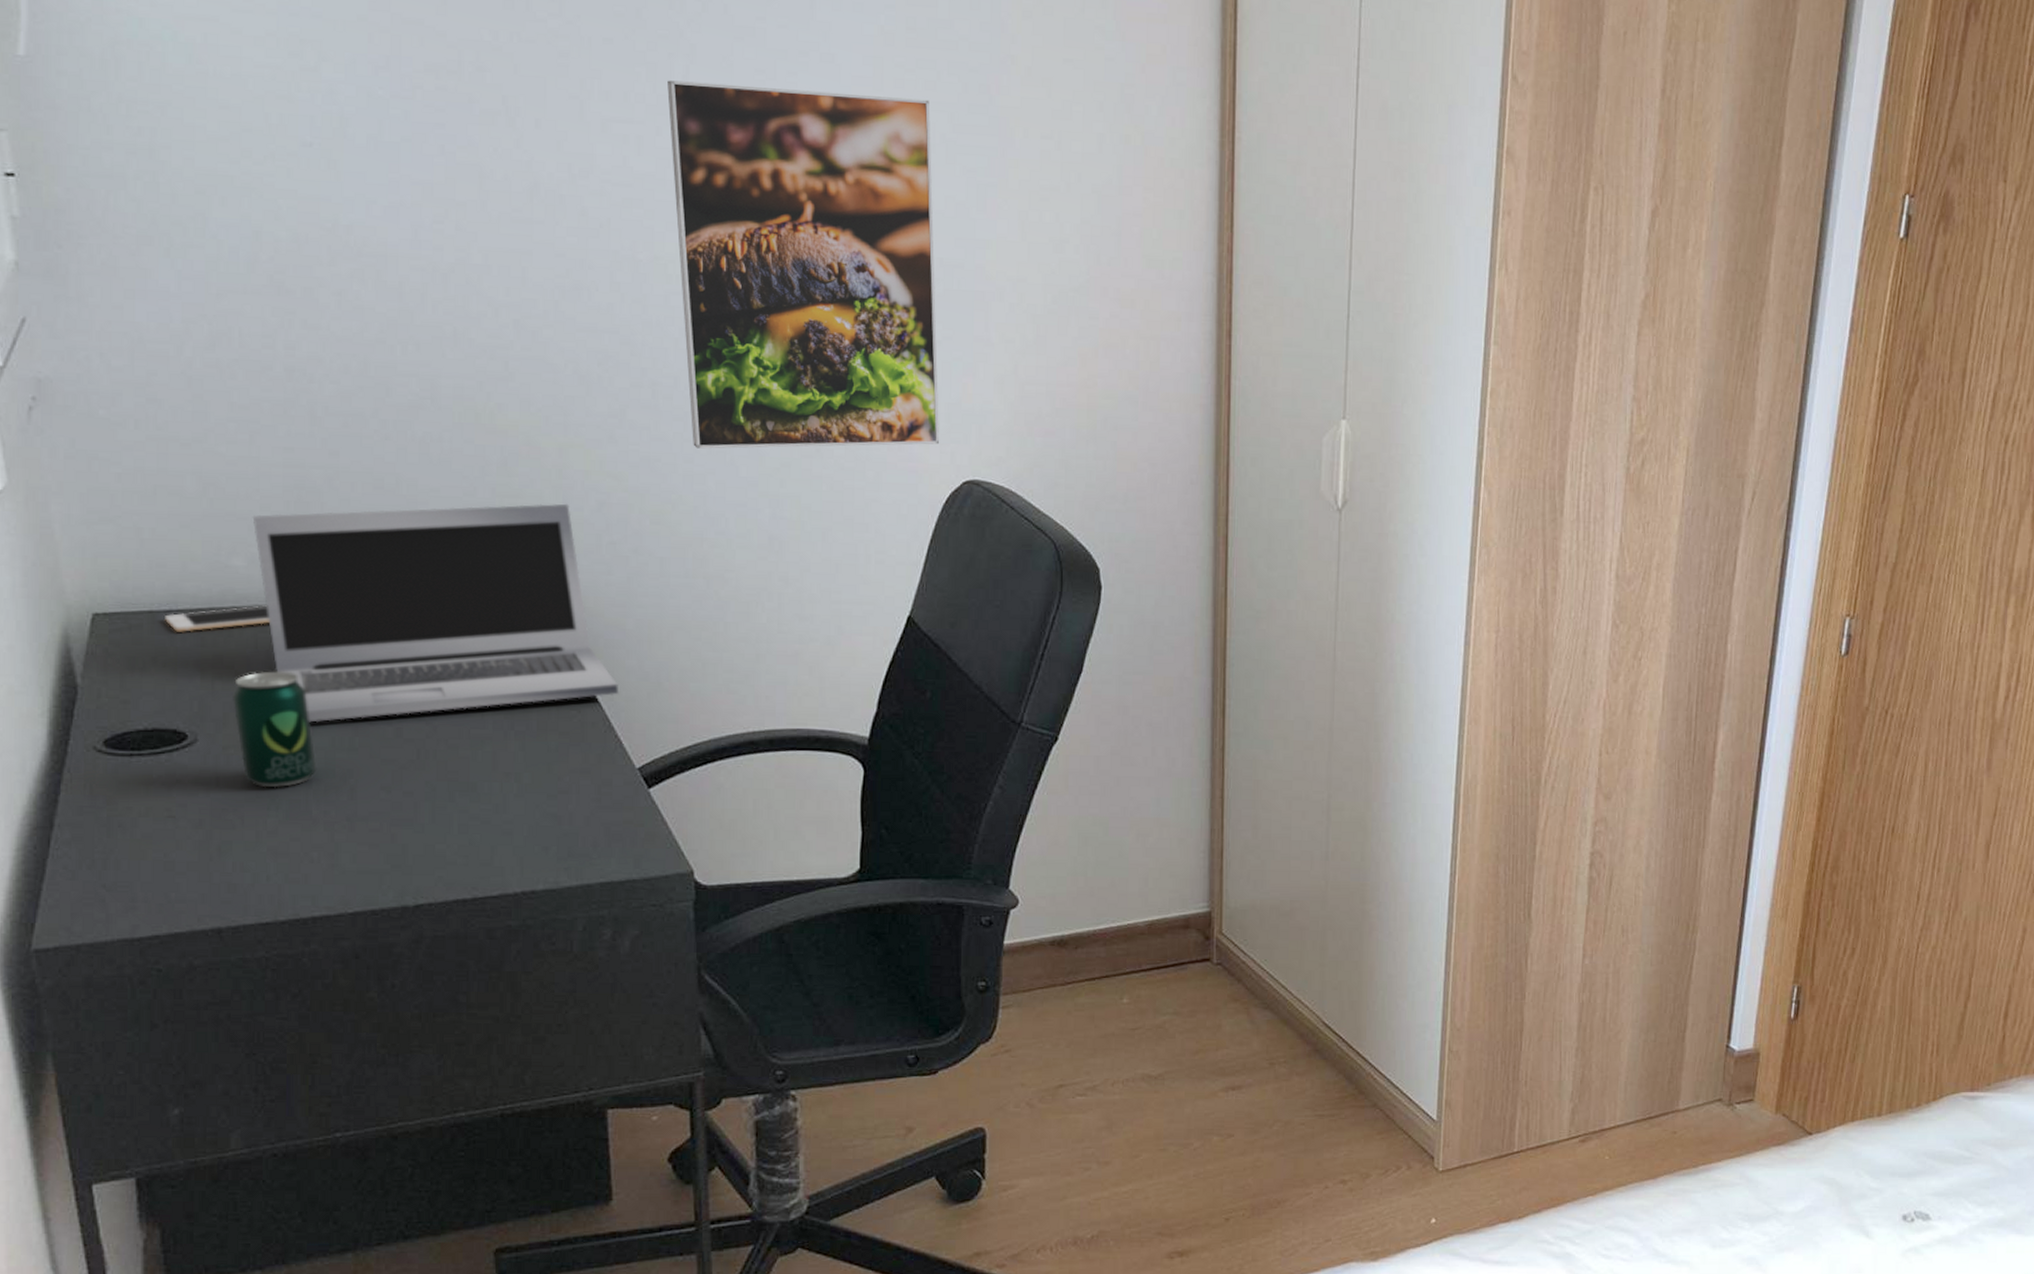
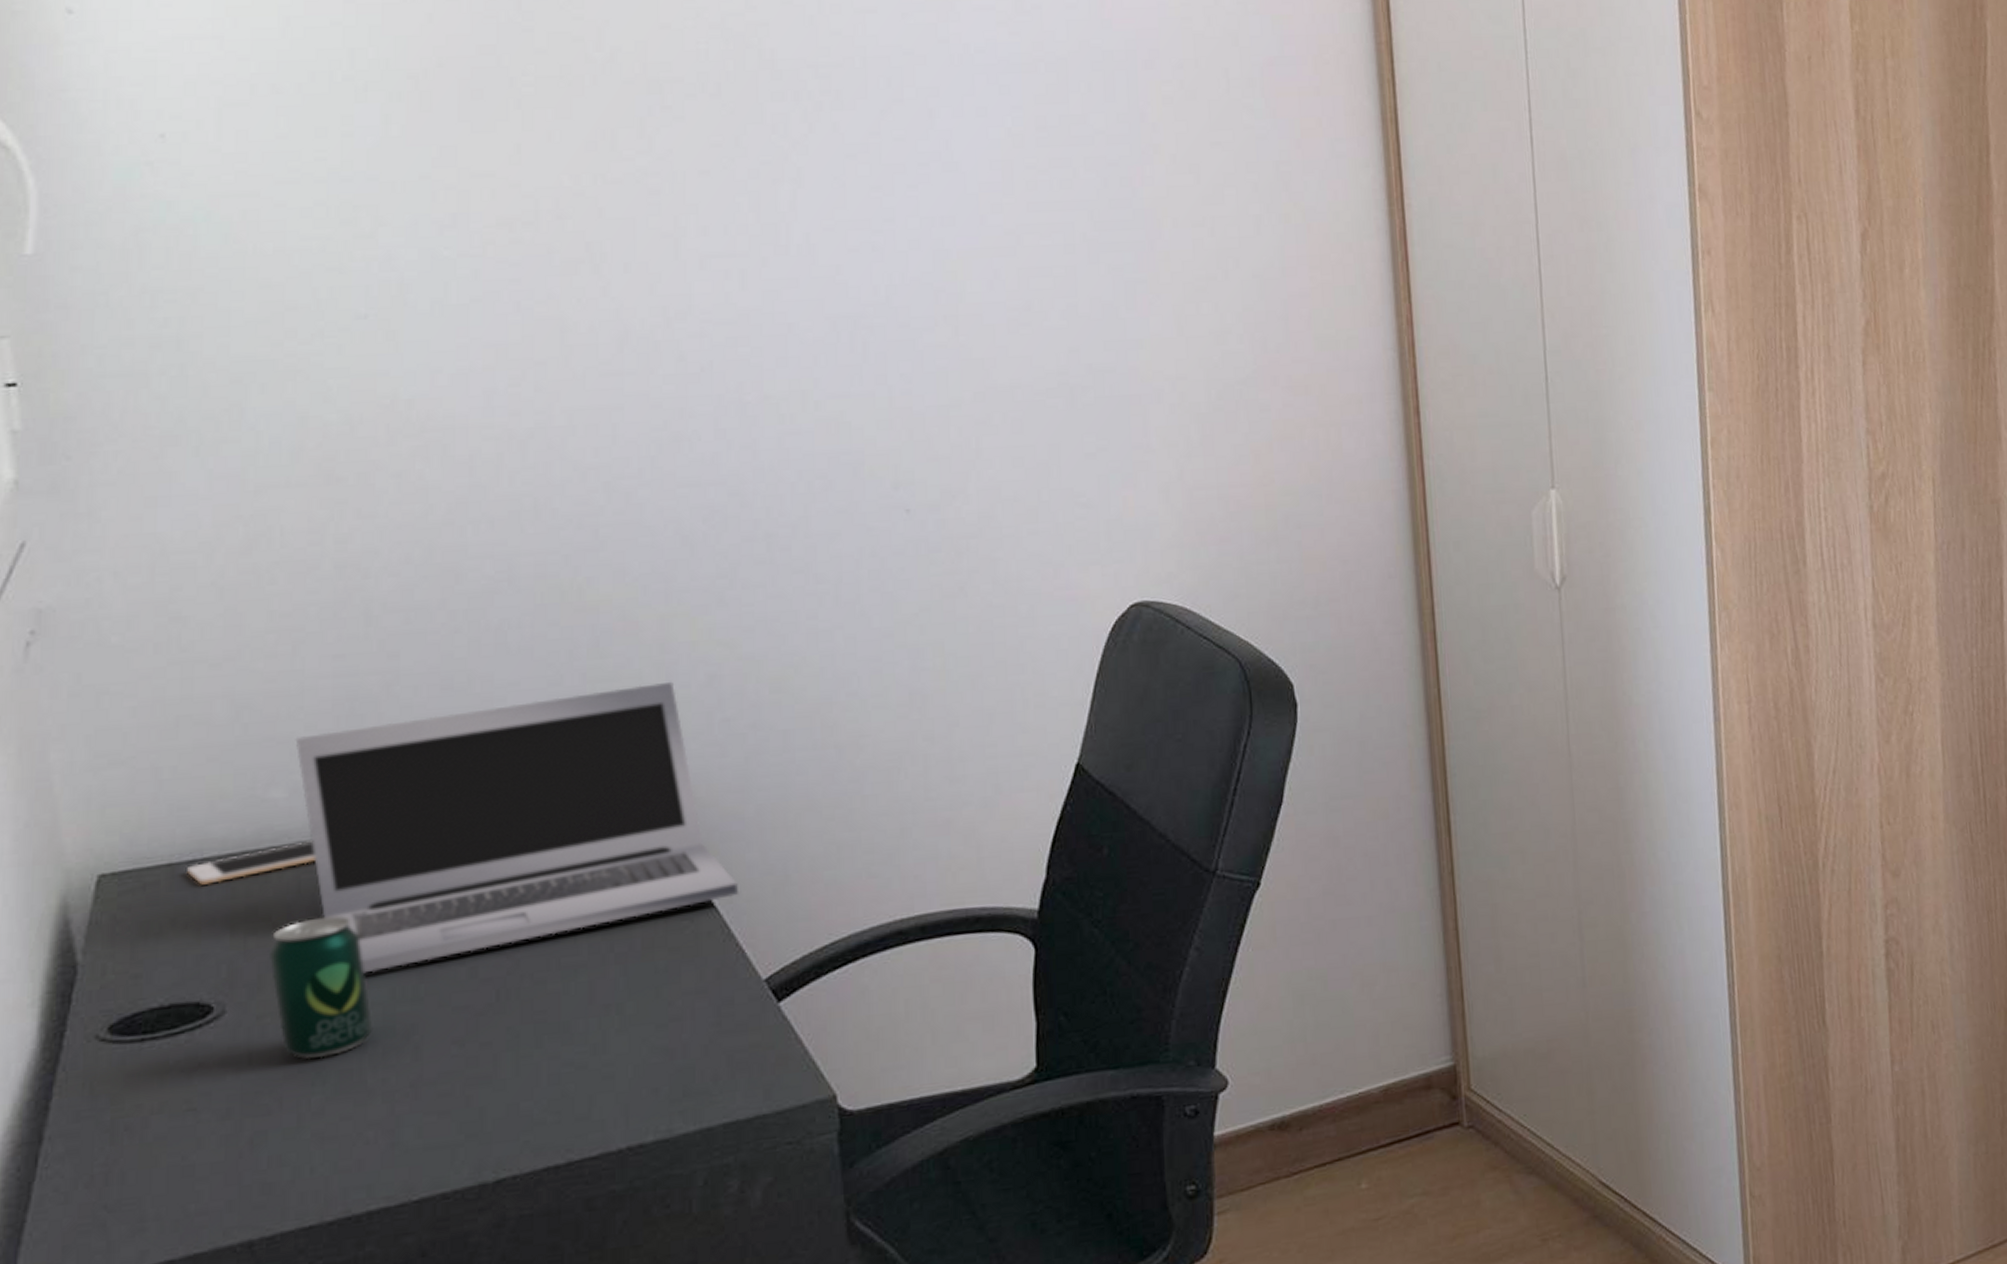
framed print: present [667,80,939,449] -> none [773,199,1100,602]

